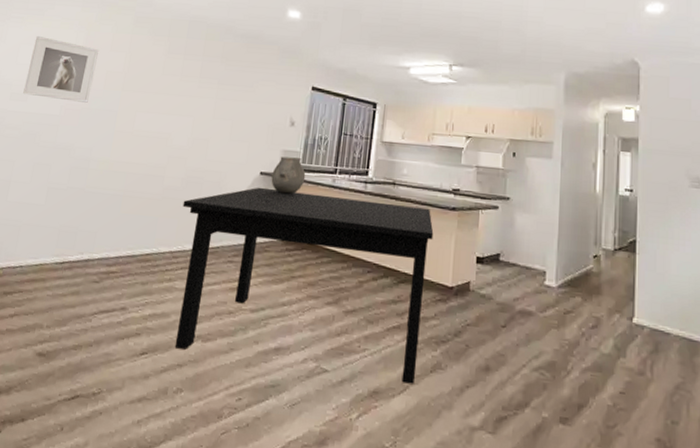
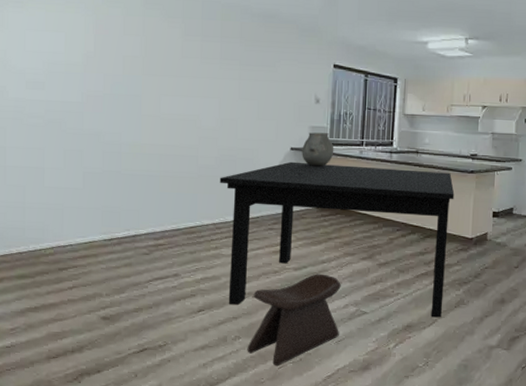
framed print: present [23,35,100,103] -> none [39,21,112,89]
stool: none [188,318,301,432] -> present [247,274,341,366]

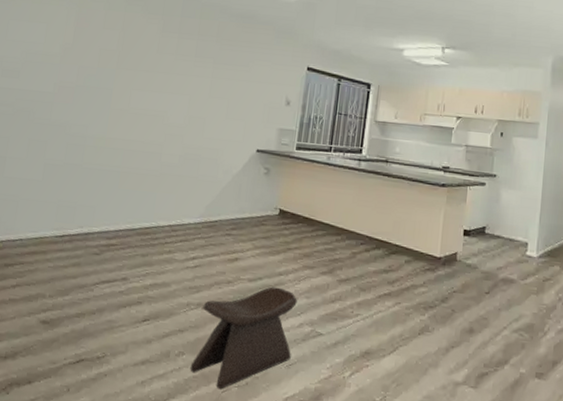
dining table: present [219,161,455,318] -> none [175,164,424,346]
ceramic pot: present [302,132,334,166] -> none [267,135,301,171]

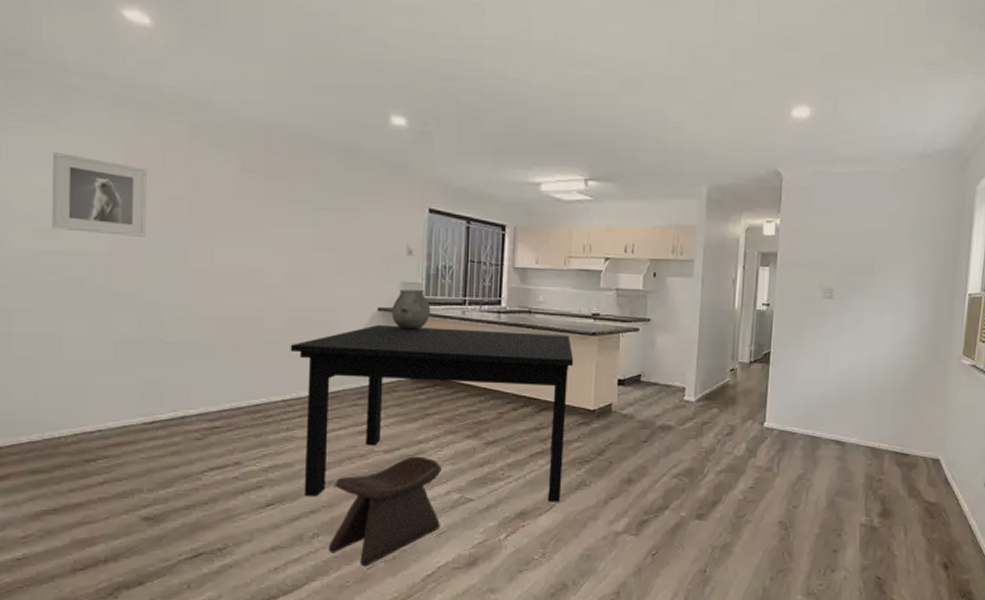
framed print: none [15,11,92,80] -> present [51,151,148,237]
dining table: none [175,164,424,346] -> present [290,324,574,502]
ceramic pot: none [267,135,301,171] -> present [392,289,431,330]

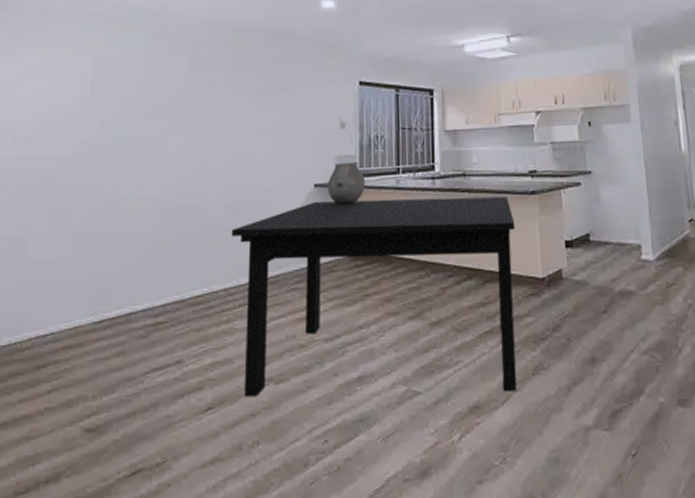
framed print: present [51,151,148,237] -> none [28,67,111,137]
stool: present [328,456,442,567] -> none [269,344,387,481]

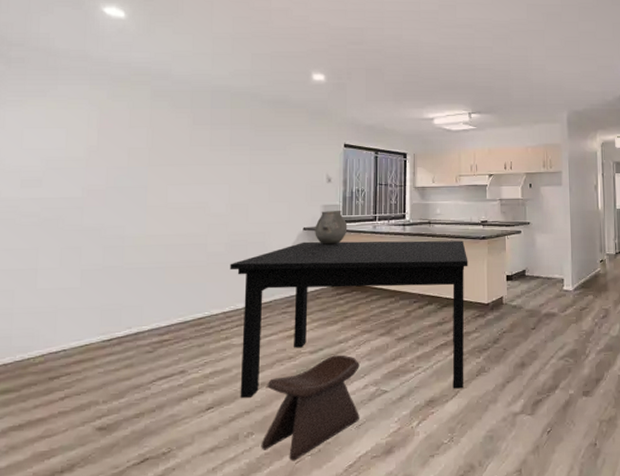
stool: none [269,344,387,481] -> present [261,355,359,461]

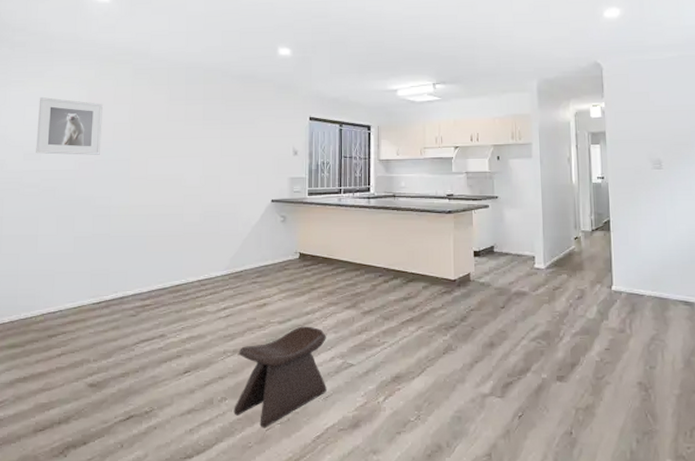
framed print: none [36,118,117,182] -> present [36,96,104,155]
dining table: present [230,240,468,398] -> none [204,213,434,366]
ceramic pot: present [315,211,348,245] -> none [282,183,314,217]

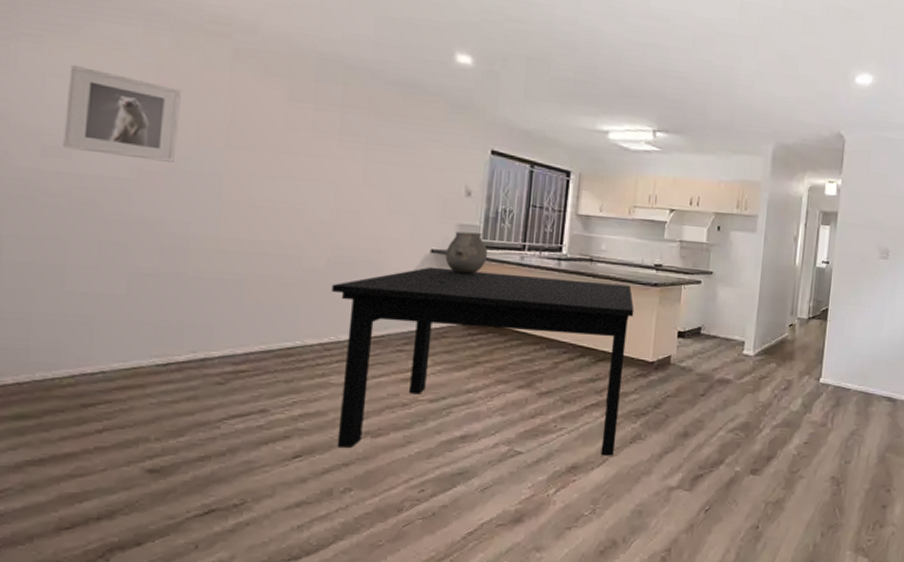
dining table: none [204,213,434,366] -> present [331,266,634,456]
stool: present [233,326,327,428] -> none [360,406,490,524]
ceramic pot: none [282,183,314,217] -> present [445,231,488,274]

